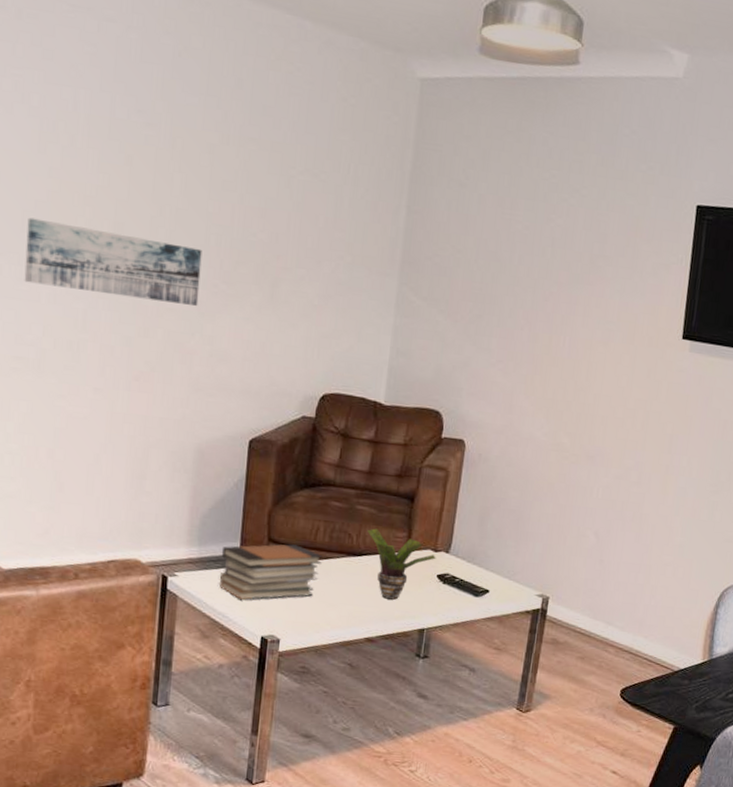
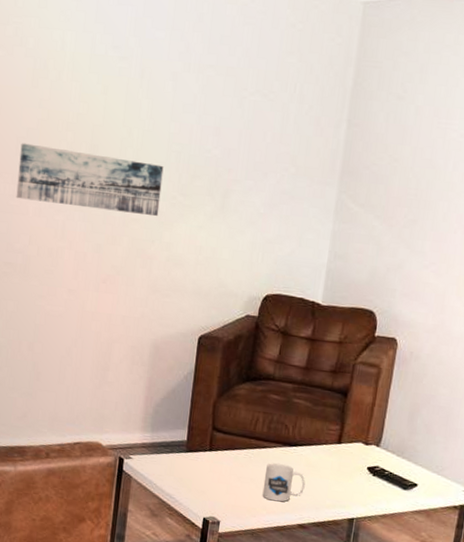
book stack: present [220,544,322,600] -> none [168,433,261,483]
mug: none [325,574,372,616] -> present [262,463,306,502]
potted plant: present [367,528,436,600] -> none [303,421,367,489]

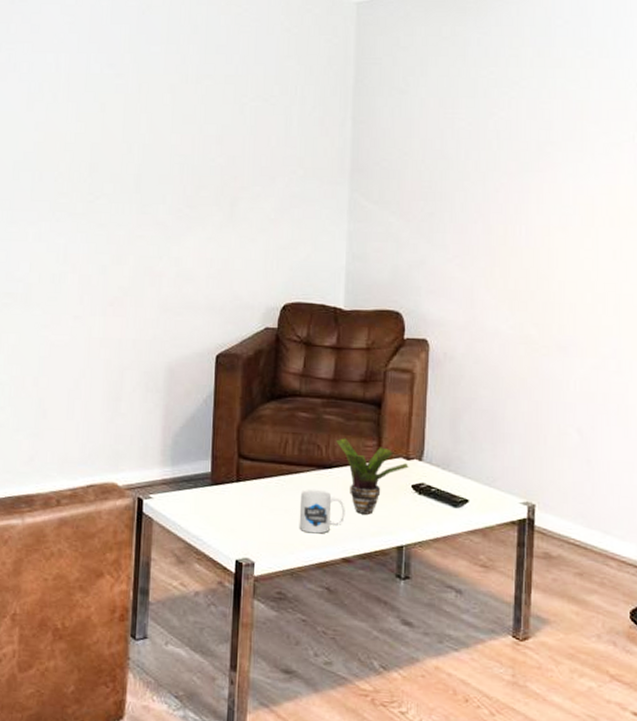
wall art: present [16,143,164,216] -> none [14,167,167,231]
potted plant: none [303,421,367,489] -> present [336,438,409,515]

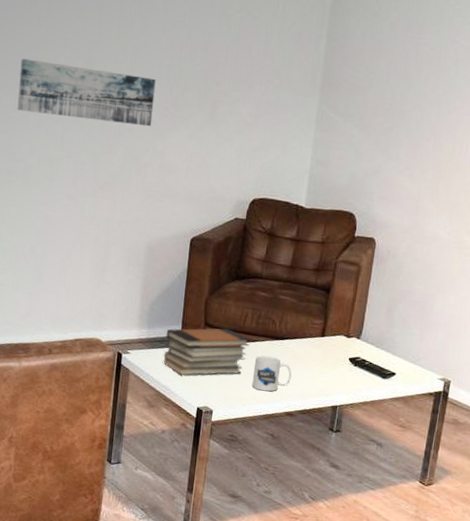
wall art: none [14,167,167,231] -> present [17,58,156,126]
book stack: none [193,459,293,521] -> present [164,328,250,375]
potted plant: present [336,438,409,515] -> none [289,316,349,379]

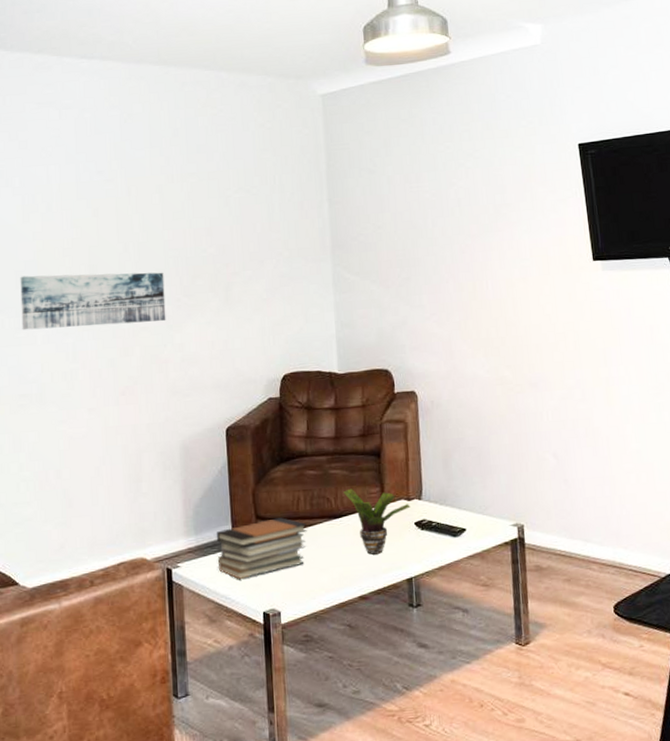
mug: present [252,355,292,392] -> none [316,537,358,578]
potted plant: none [289,316,349,379] -> present [343,488,411,555]

